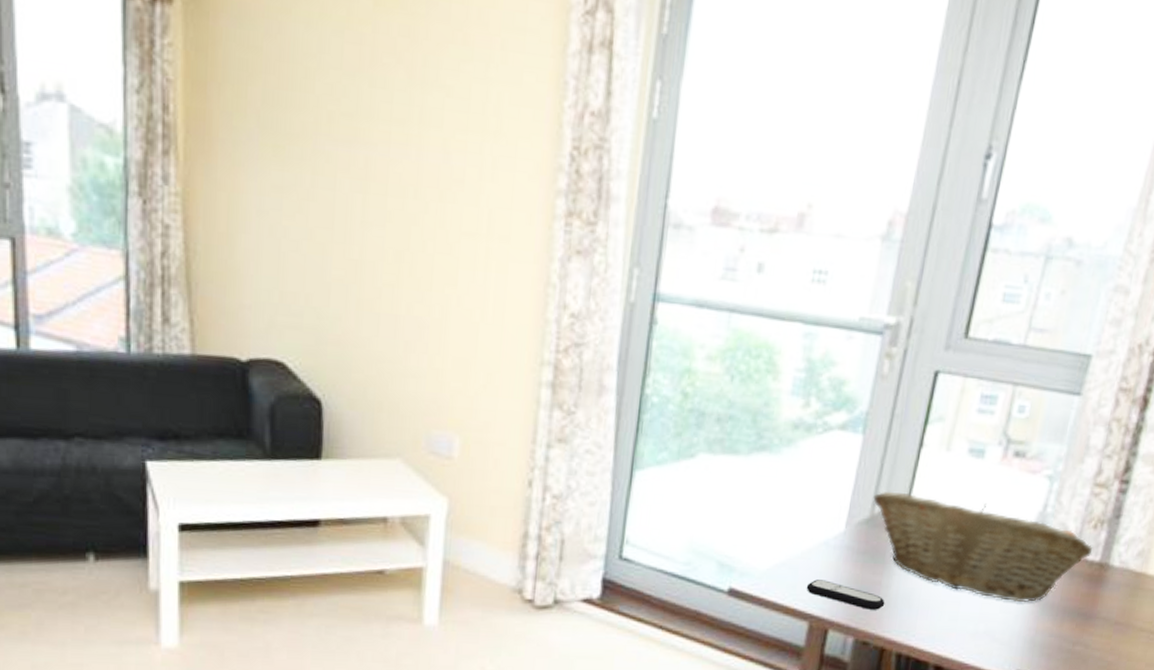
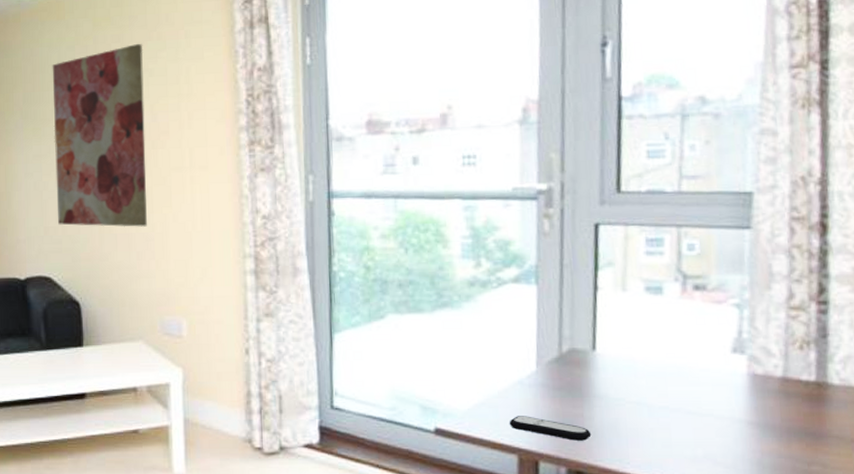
wall art: none [300,44,442,309] -> present [52,44,147,227]
fruit basket: present [873,491,1093,602] -> none [558,331,805,425]

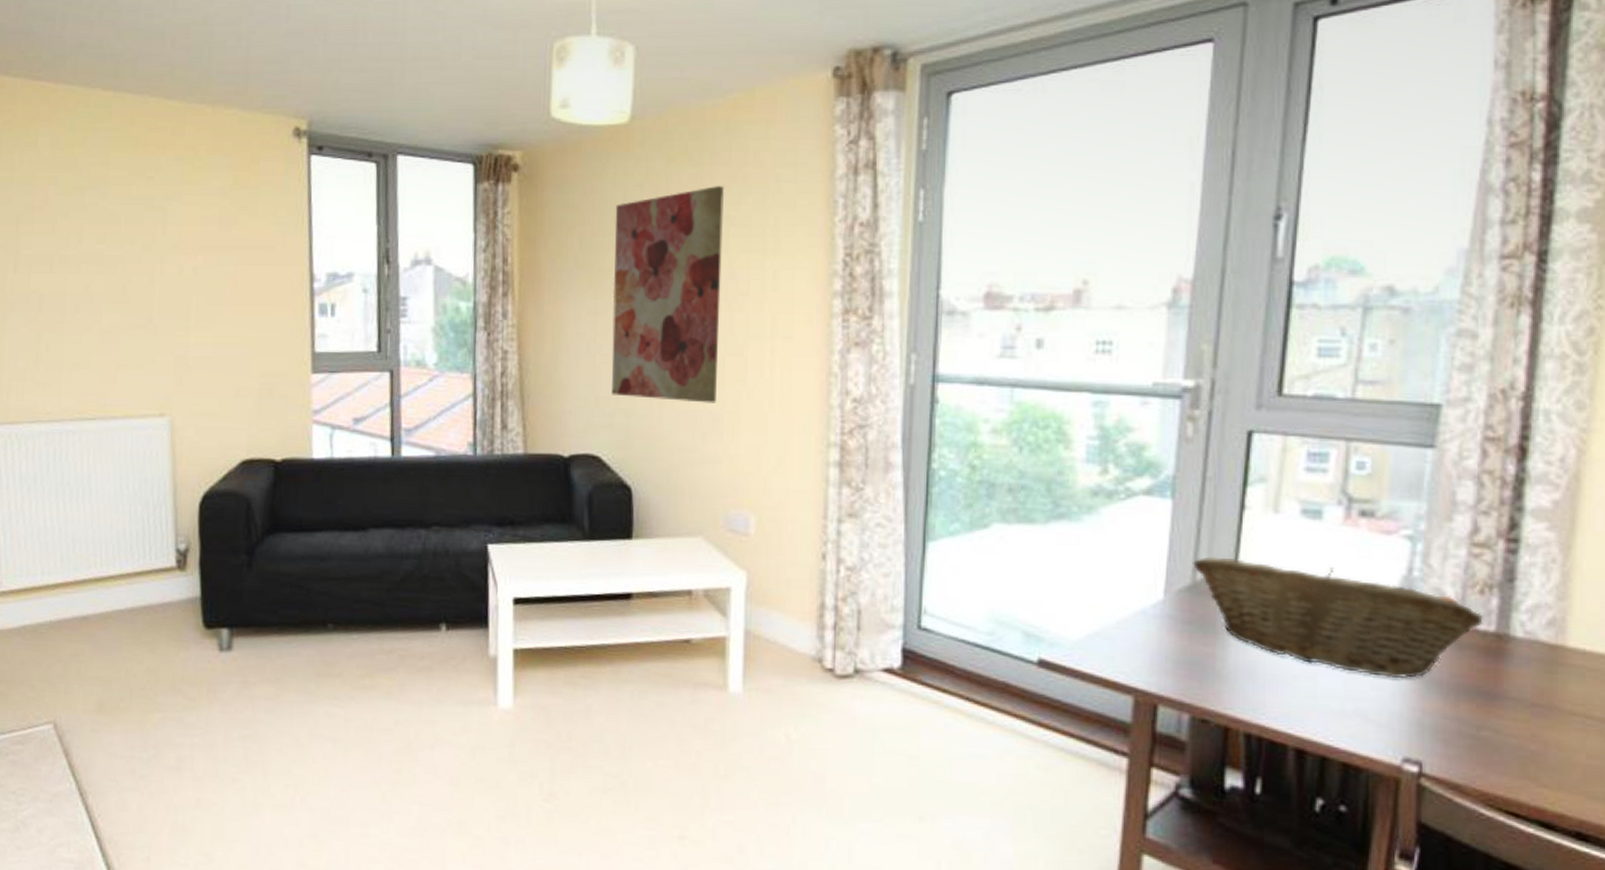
remote control: present [509,416,592,441] -> none [1126,651,1223,685]
fruit basket: none [558,331,805,425] -> present [1193,556,1483,678]

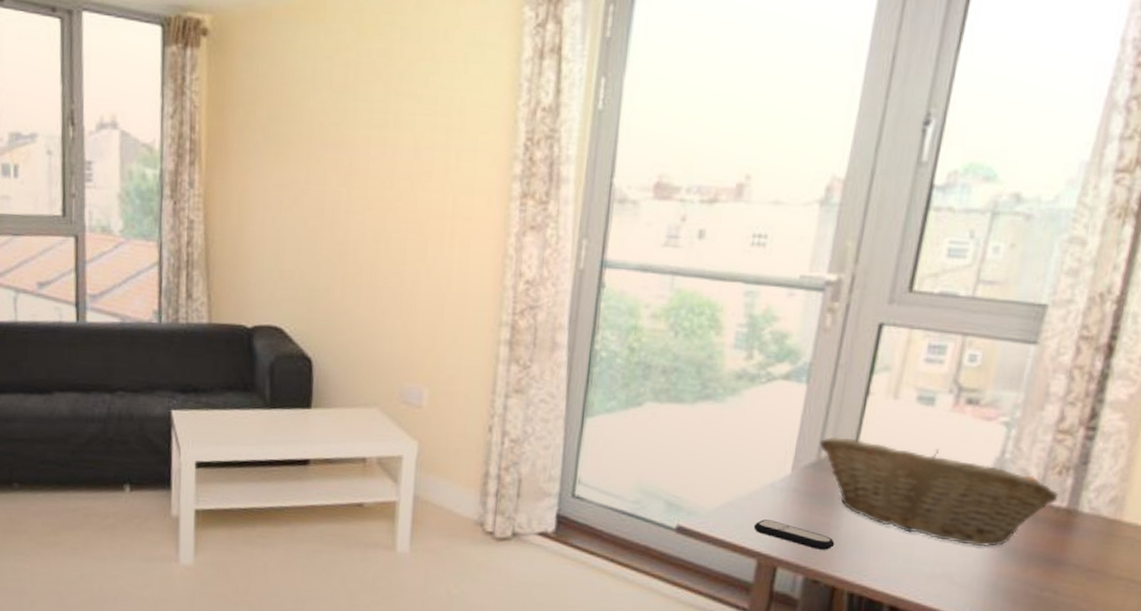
wall art: present [611,186,725,403] -> none [296,63,414,280]
remote control: none [1126,651,1223,685] -> present [753,519,835,550]

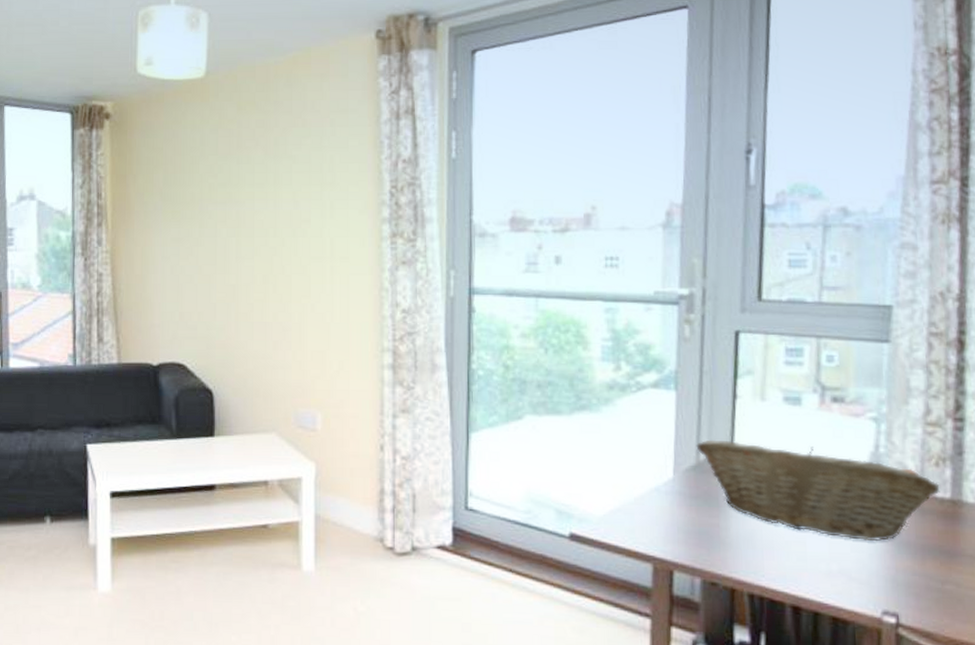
remote control: present [753,519,835,550] -> none [644,523,727,551]

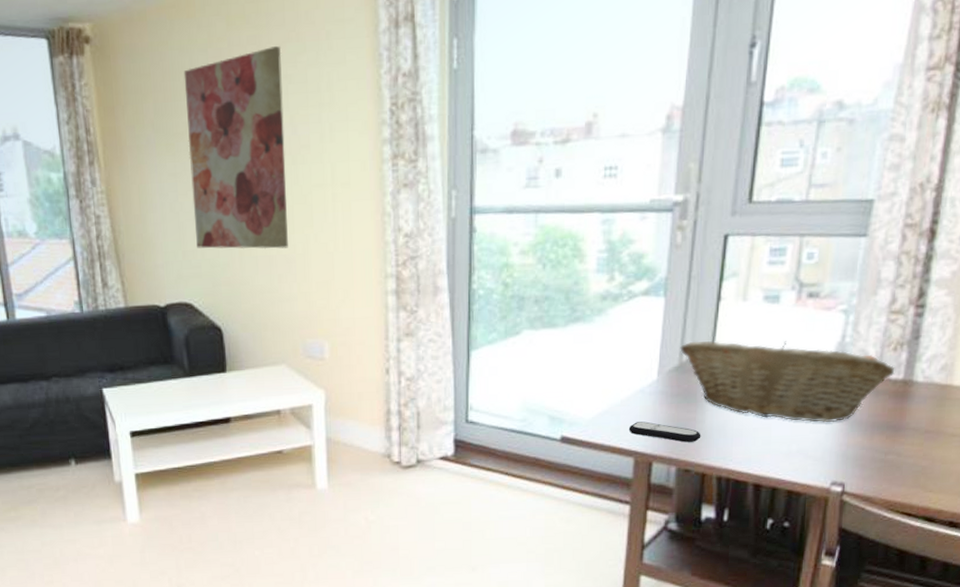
wall art: none [193,130,288,316] -> present [183,46,288,249]
remote control: none [644,523,727,551] -> present [628,421,701,442]

